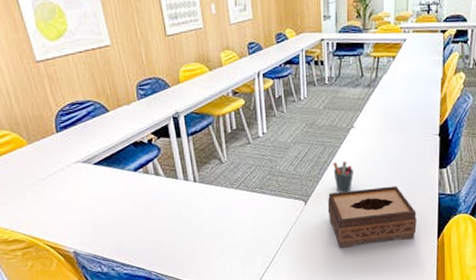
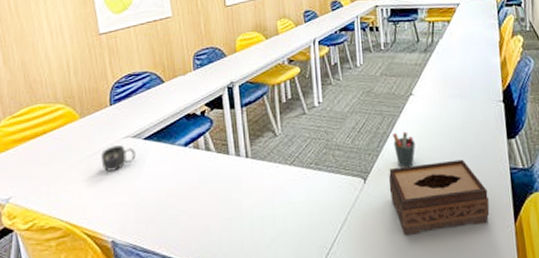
mug: none [54,170,88,194] -> present [101,145,136,172]

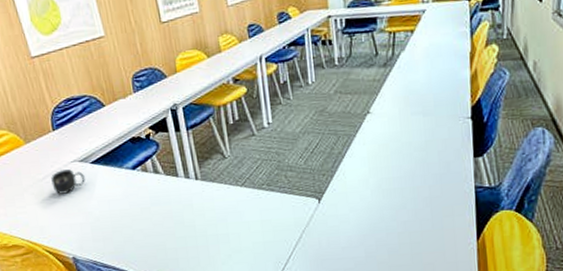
tissue box: present [388,159,490,235] -> none [344,178,451,252]
pen holder: present [392,131,416,168] -> none [348,151,374,188]

